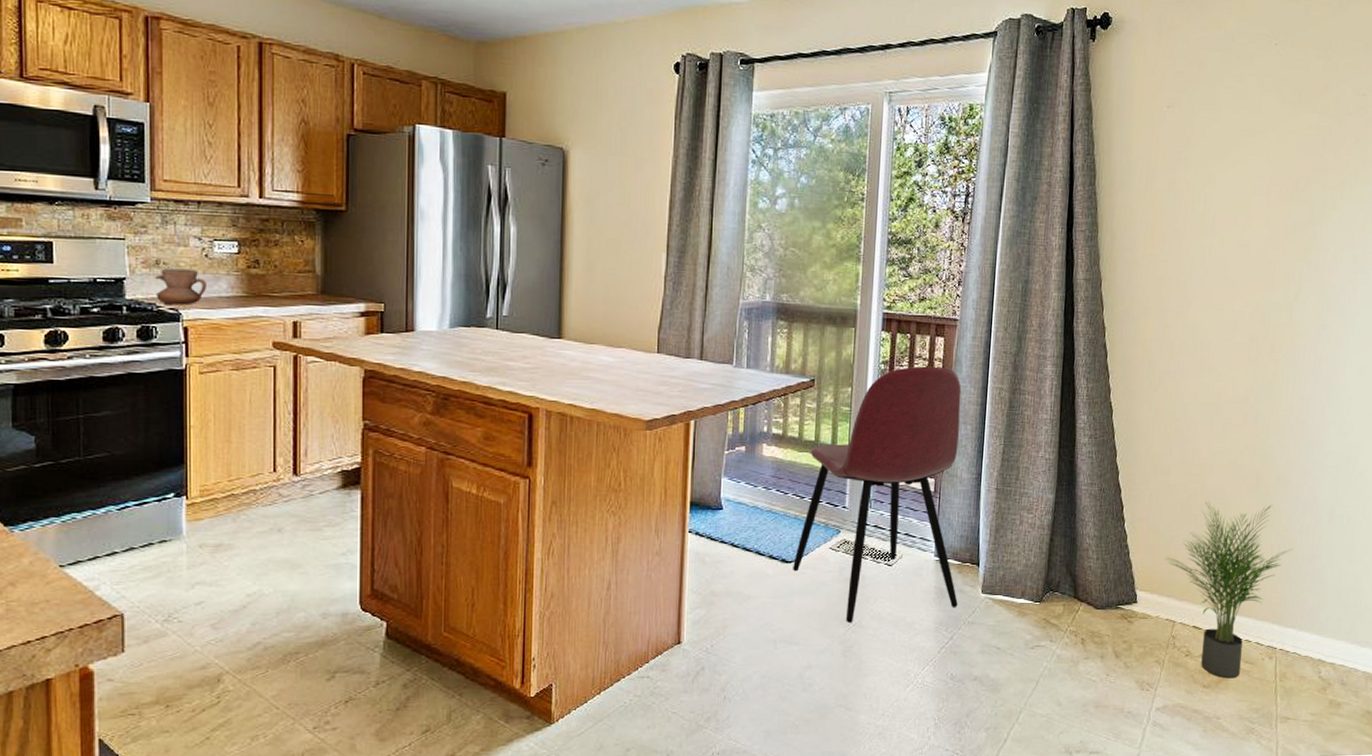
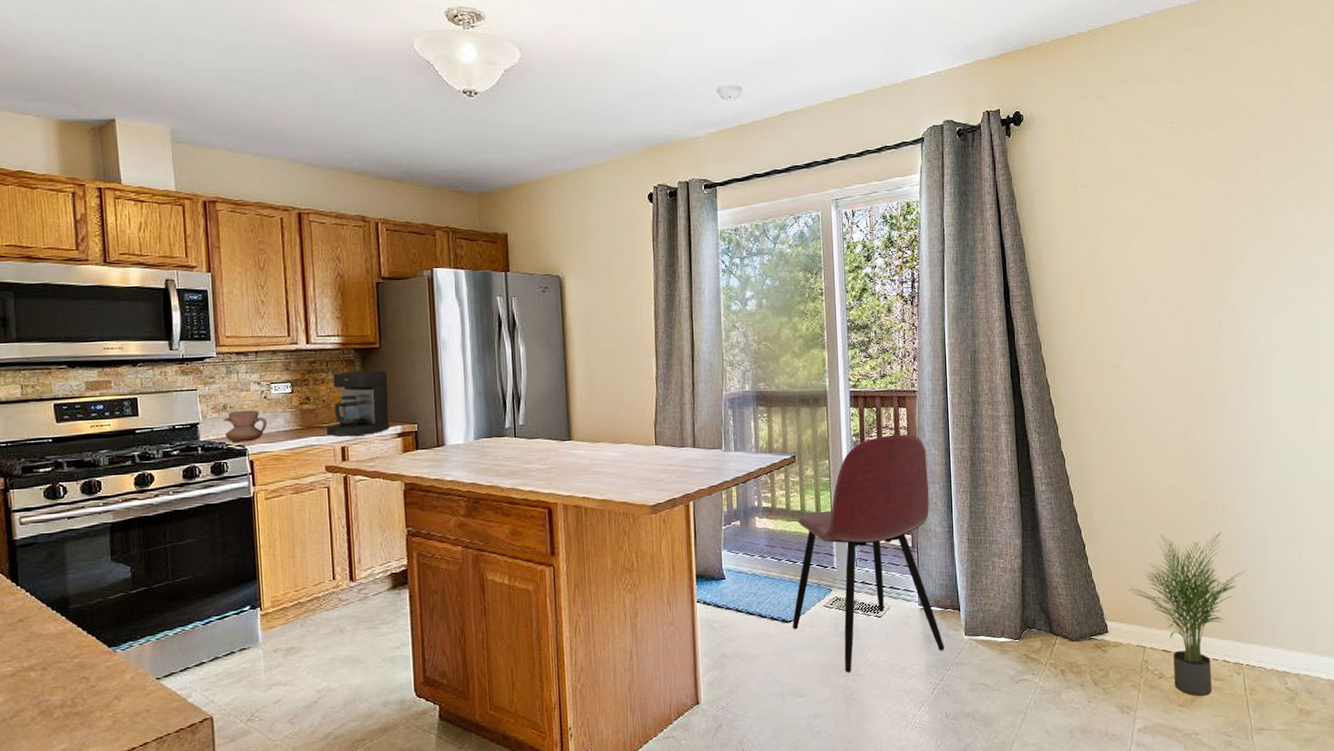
coffee maker: none [277,234,353,312] -> present [326,370,389,437]

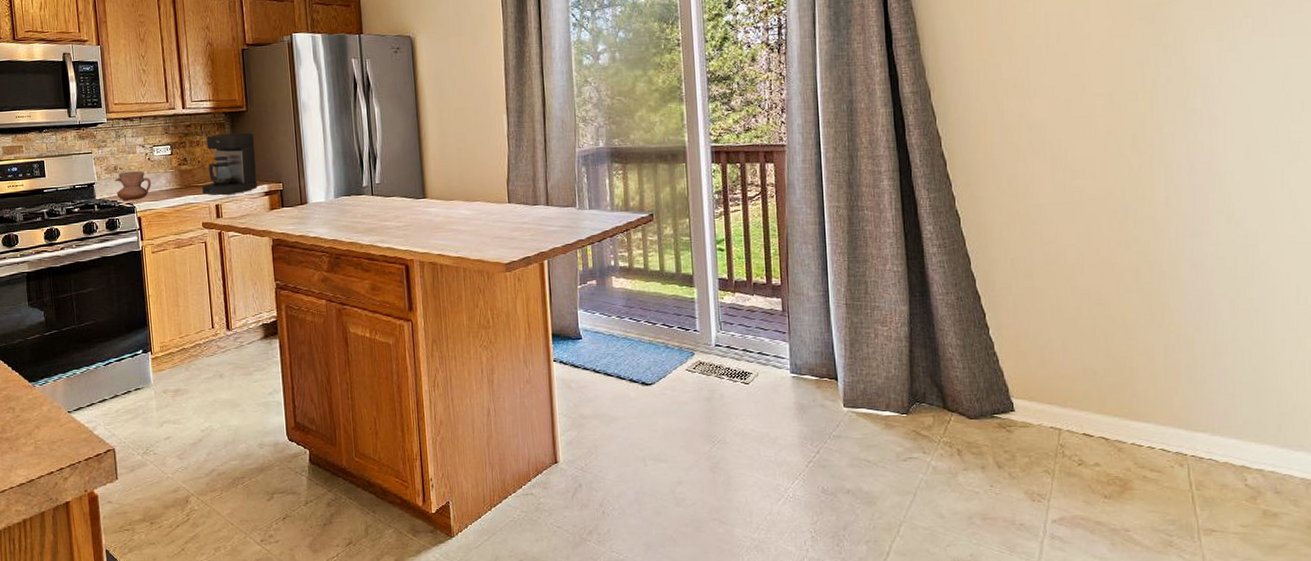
dining chair: present [792,434,945,673] -> none [653,191,820,440]
potted plant: present [1128,532,1246,696] -> none [1039,301,1191,488]

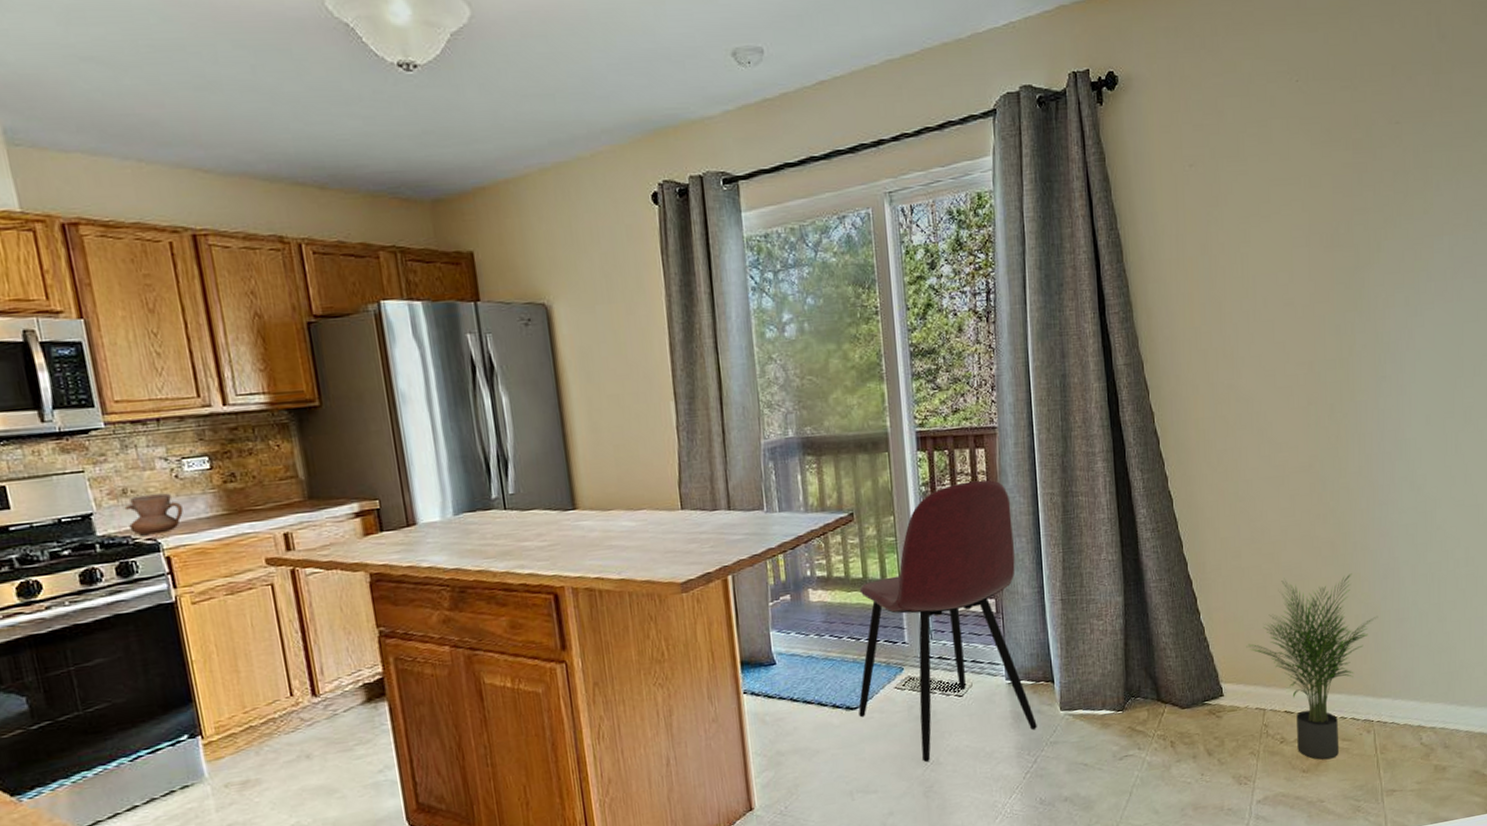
coffee maker: present [202,132,257,196] -> none [261,435,343,521]
dining chair: none [653,191,820,440] -> present [858,480,1037,762]
potted plant: none [1039,301,1191,488] -> present [1246,573,1379,760]

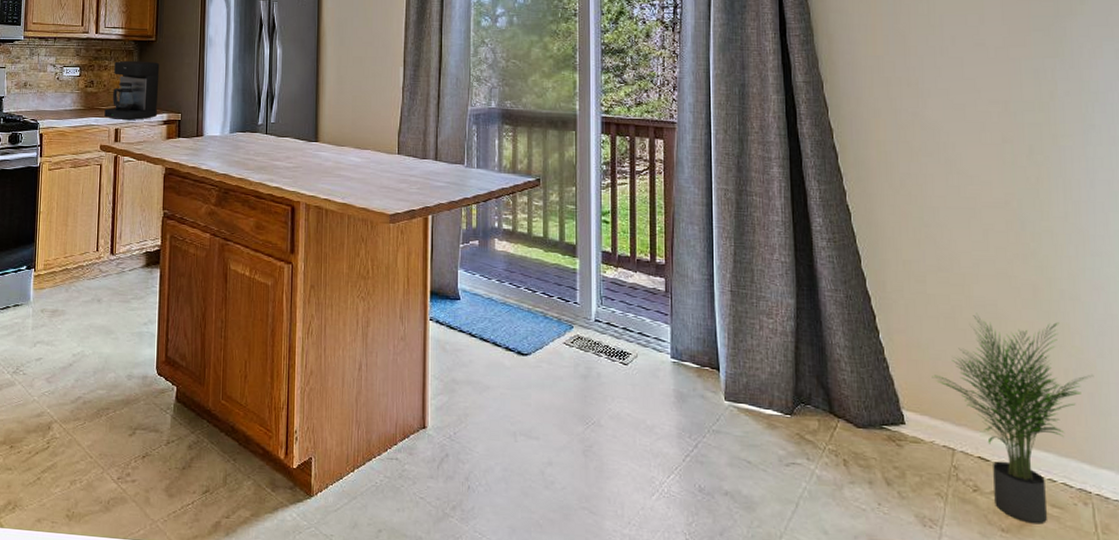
ceramic jug: present [124,493,183,536] -> none [23,89,57,117]
coffee maker: none [261,435,343,521] -> present [104,60,160,121]
dining chair: present [858,480,1037,762] -> none [529,167,700,421]

